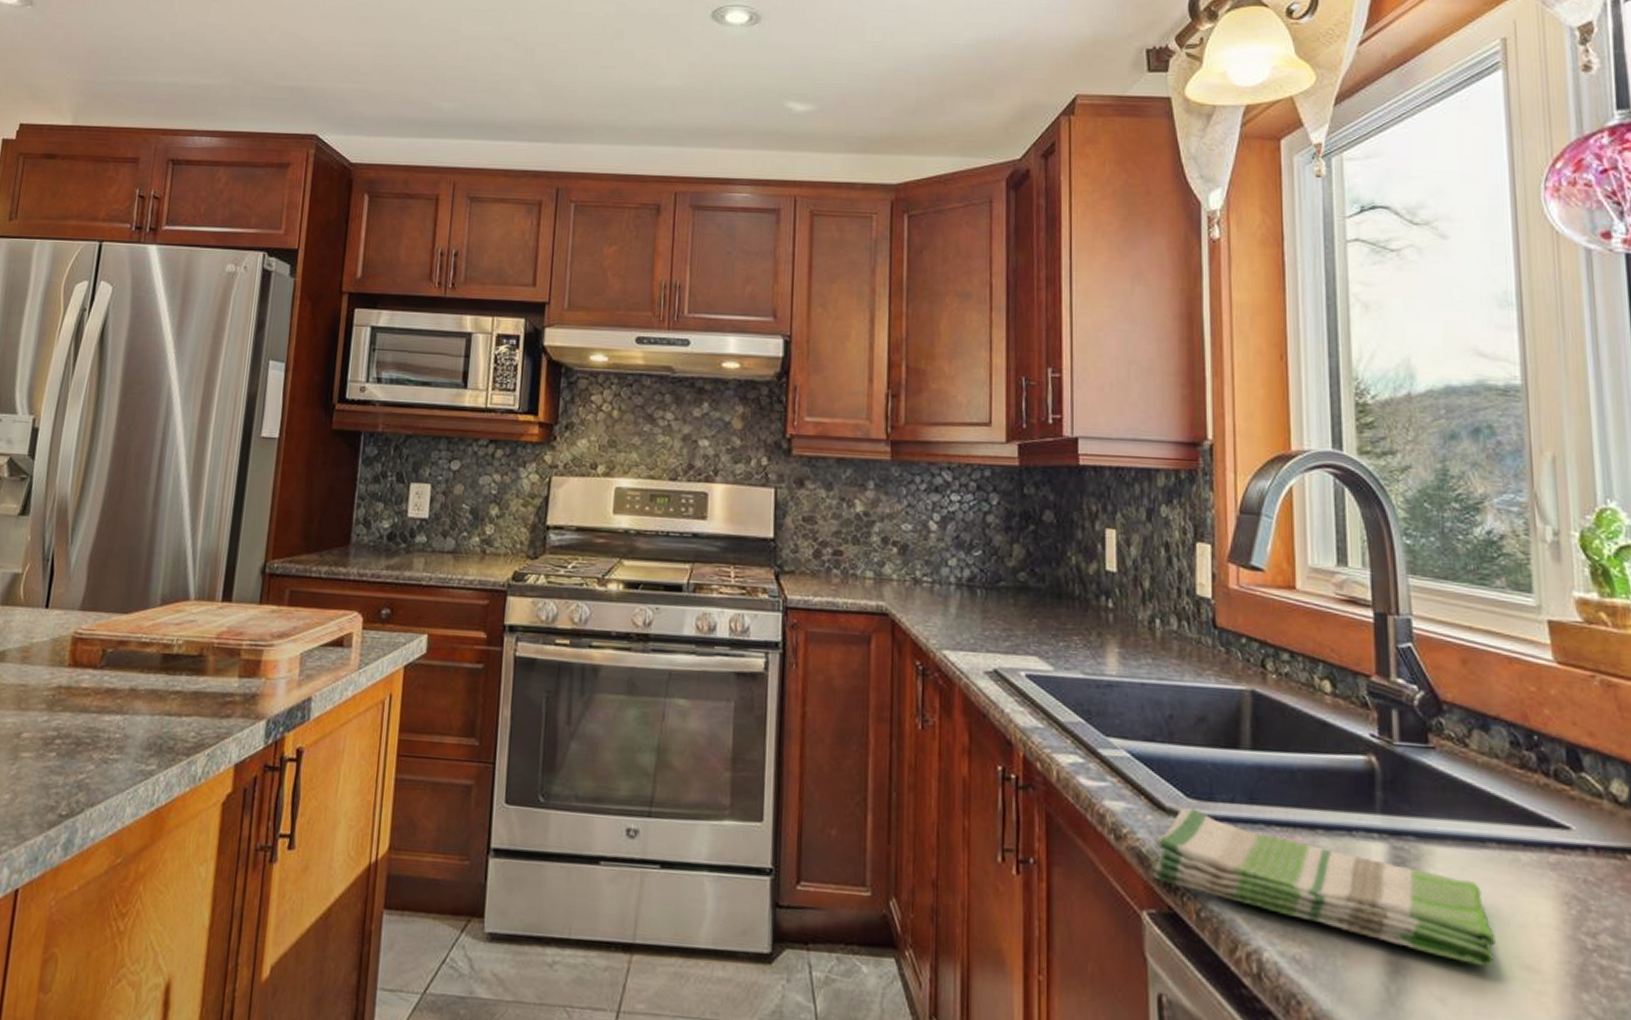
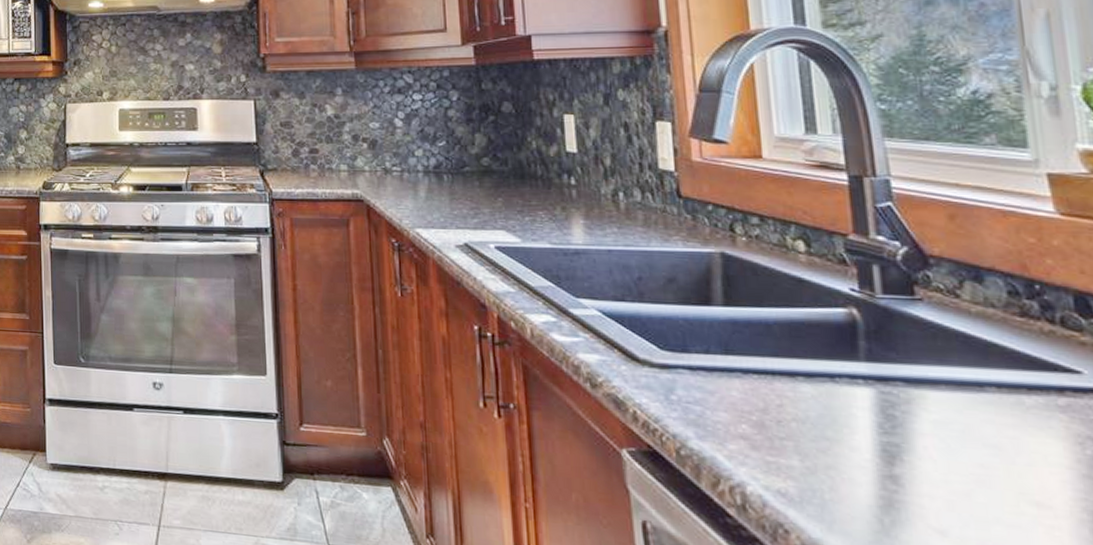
dish towel: present [1152,808,1496,967] -> none [629,359,1000,503]

